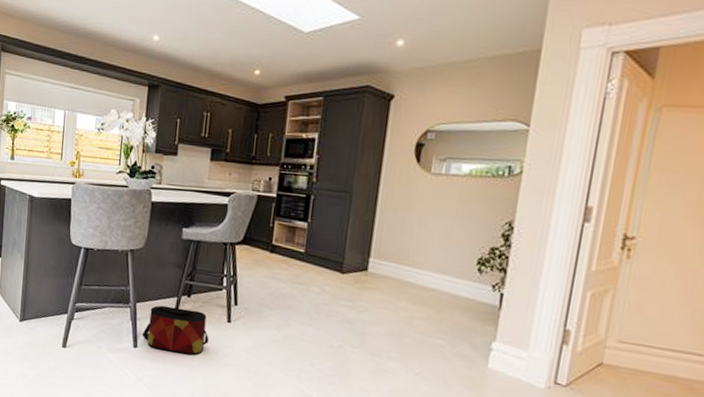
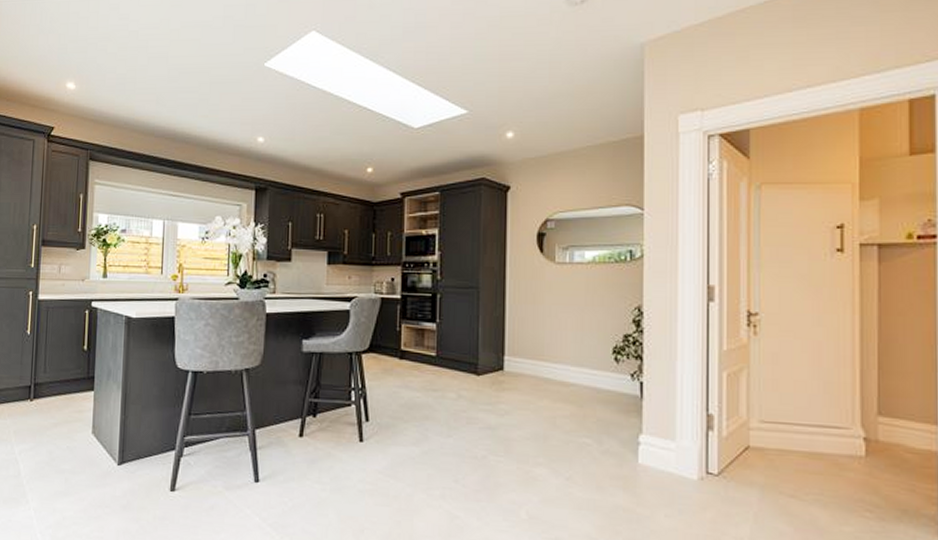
bag: present [142,305,210,356] -> none [263,429,341,485]

